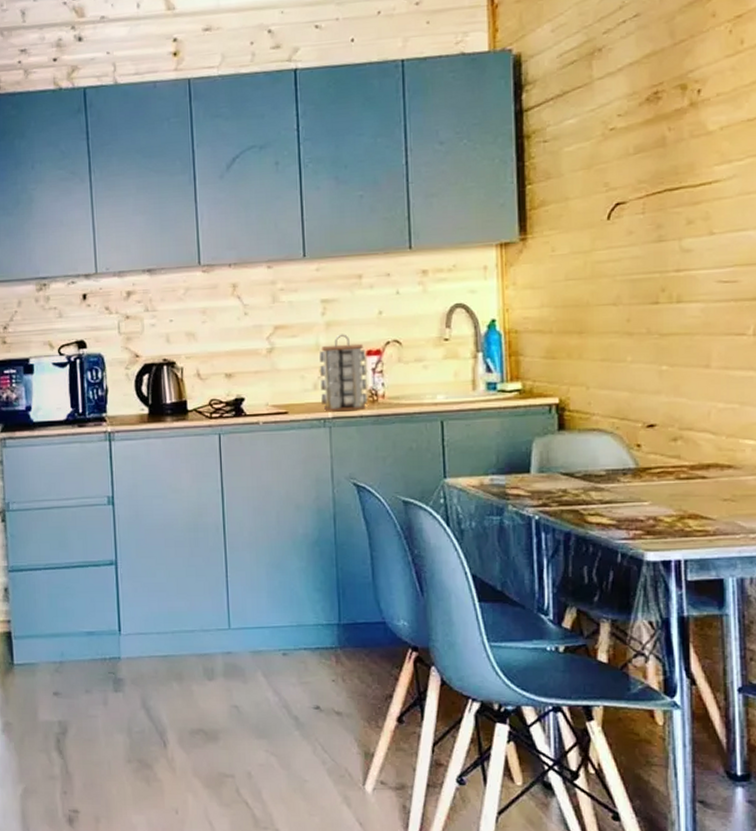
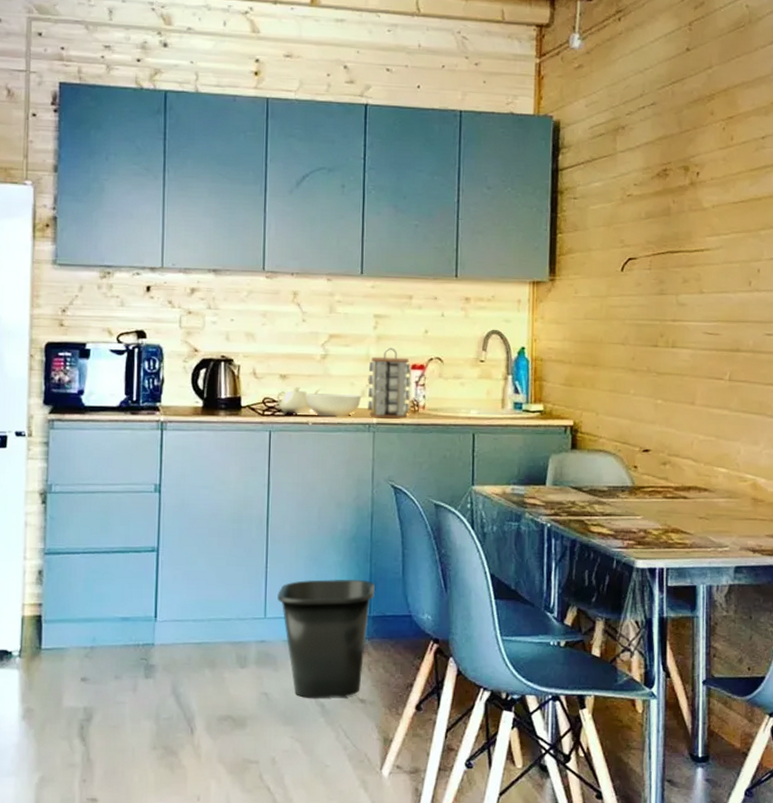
teapot: none [222,385,269,414] -> present [274,387,321,414]
waste bin: none [240,585,344,711] -> present [277,578,376,698]
bowl: none [253,388,315,415] -> present [305,392,362,417]

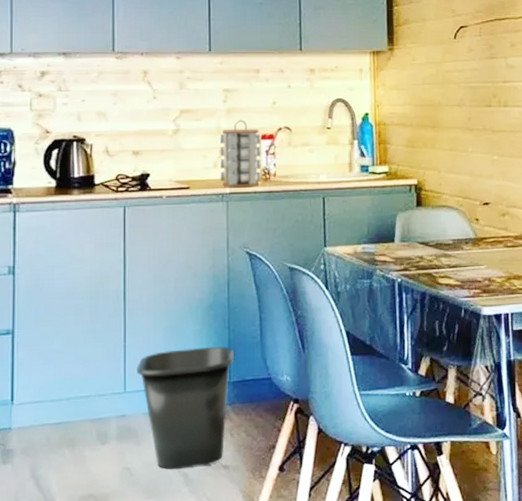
teapot: present [274,387,321,414] -> none [128,162,173,188]
bowl: present [305,392,362,417] -> none [158,166,215,189]

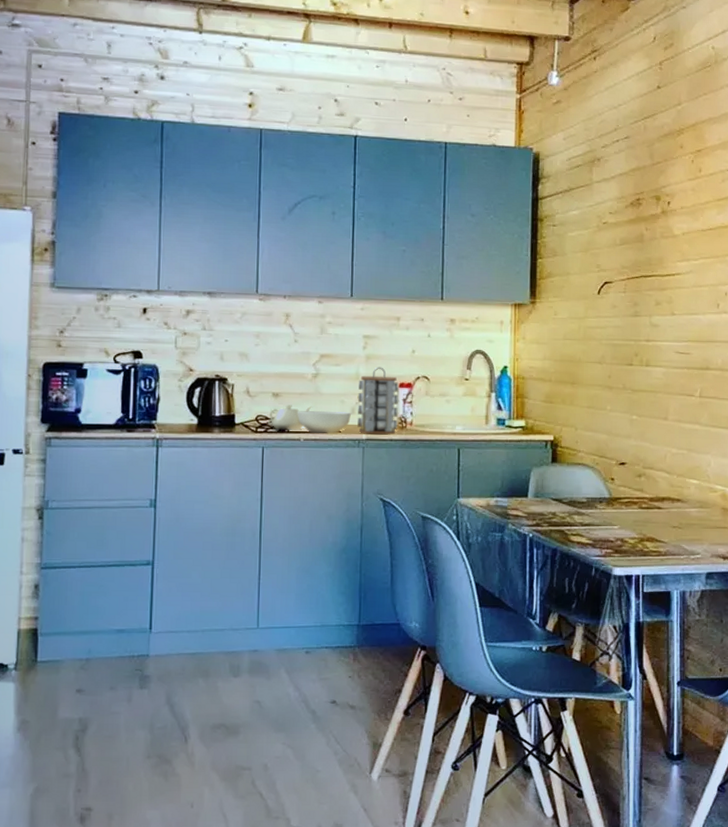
teapot: none [128,162,173,188] -> present [267,405,312,430]
waste bin: present [137,346,235,469] -> none [270,589,365,705]
bowl: none [158,166,215,189] -> present [297,410,352,434]

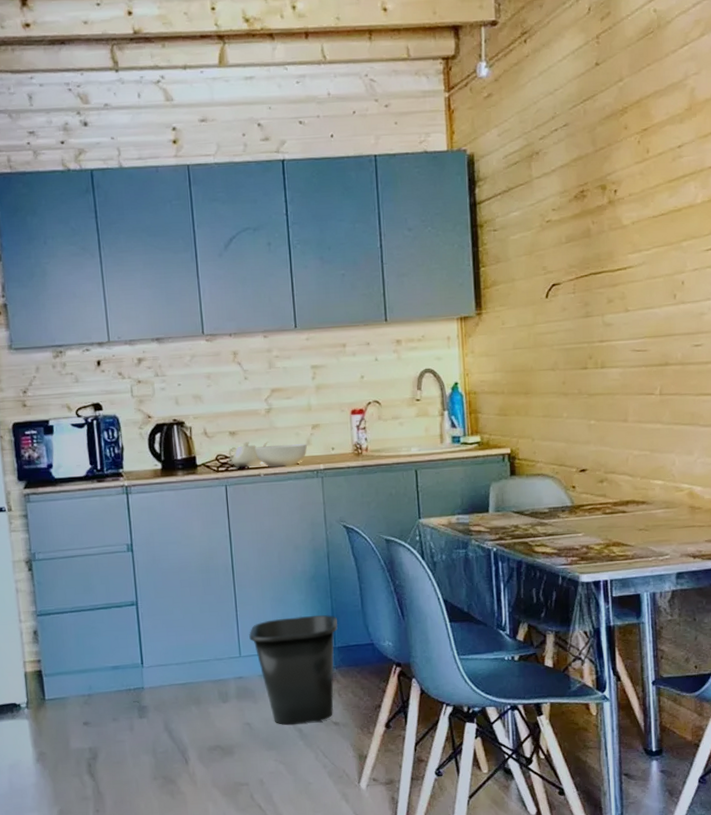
waste bin: none [270,589,365,705] -> present [249,614,338,725]
spice rack: present [357,367,399,436] -> none [311,395,353,465]

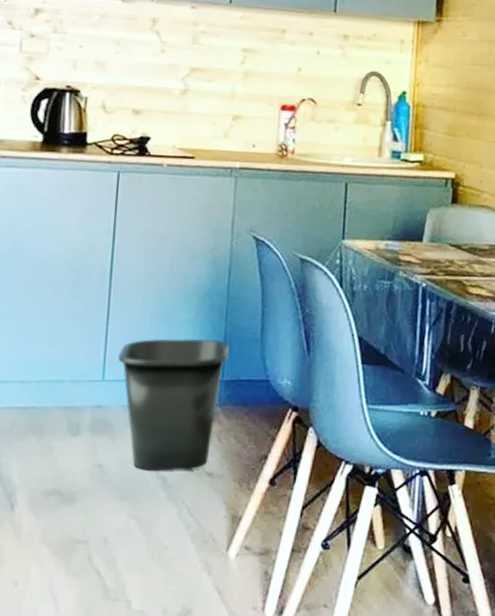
teapot: present [227,442,268,467] -> none [125,124,178,154]
bowl: present [254,443,308,468] -> none [160,131,225,160]

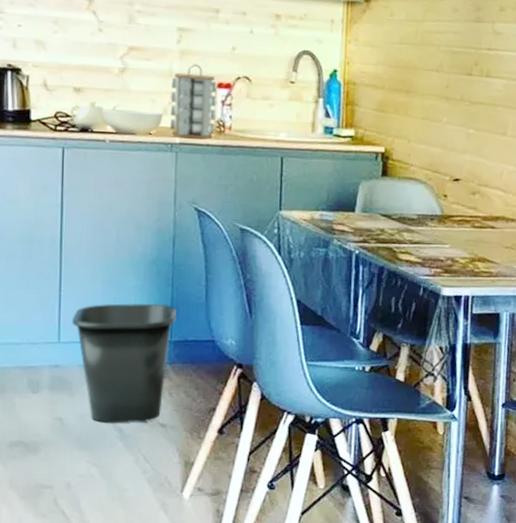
teapot: none [125,124,178,154] -> present [68,101,119,130]
bowl: none [160,131,225,160] -> present [101,108,164,136]
spice rack: none [230,85,281,165] -> present [170,63,217,140]

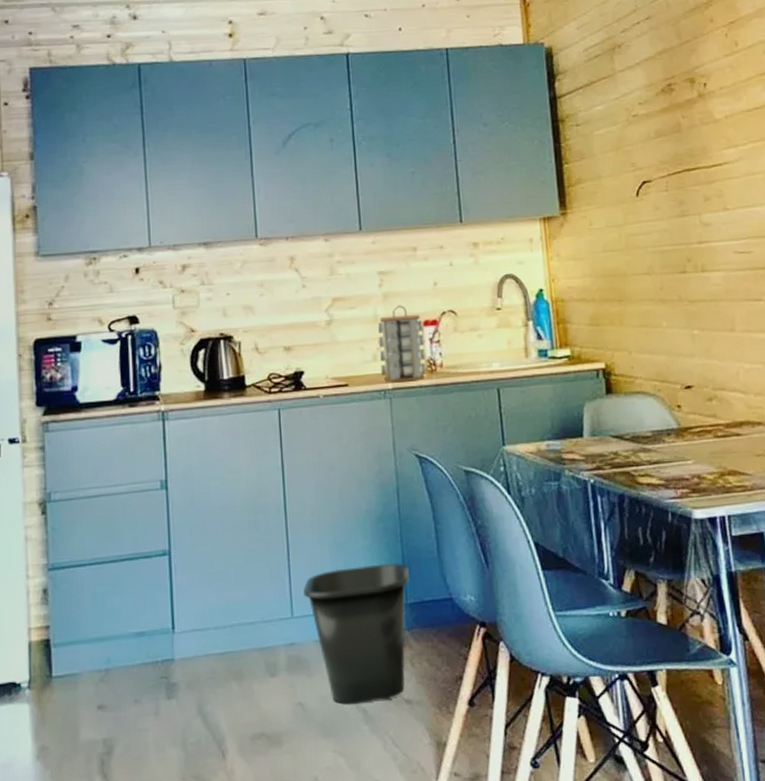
teapot: present [68,101,119,130] -> none [281,358,329,388]
bowl: present [101,108,164,136] -> none [312,359,374,388]

